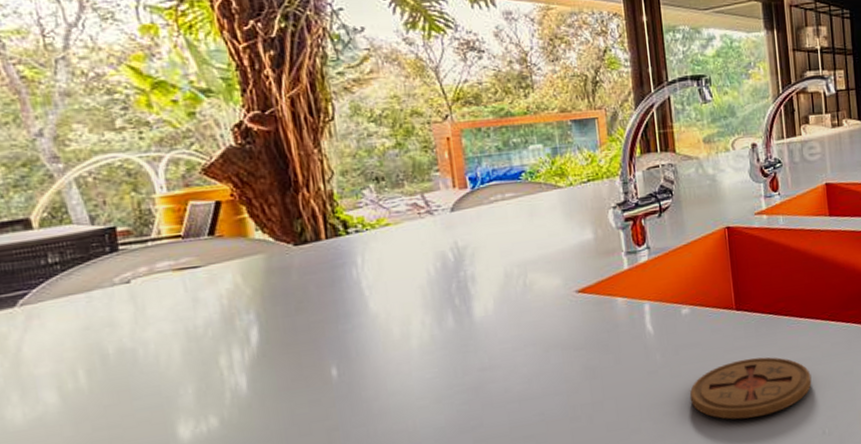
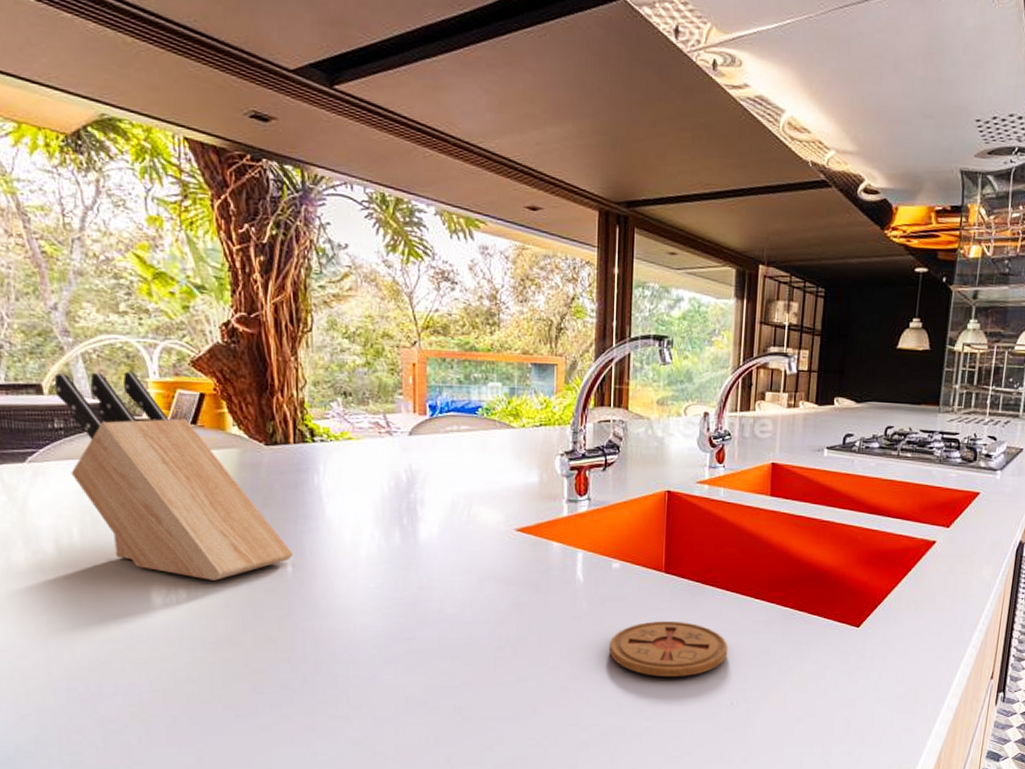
knife block: none [44,190,338,402] -> present [54,372,294,581]

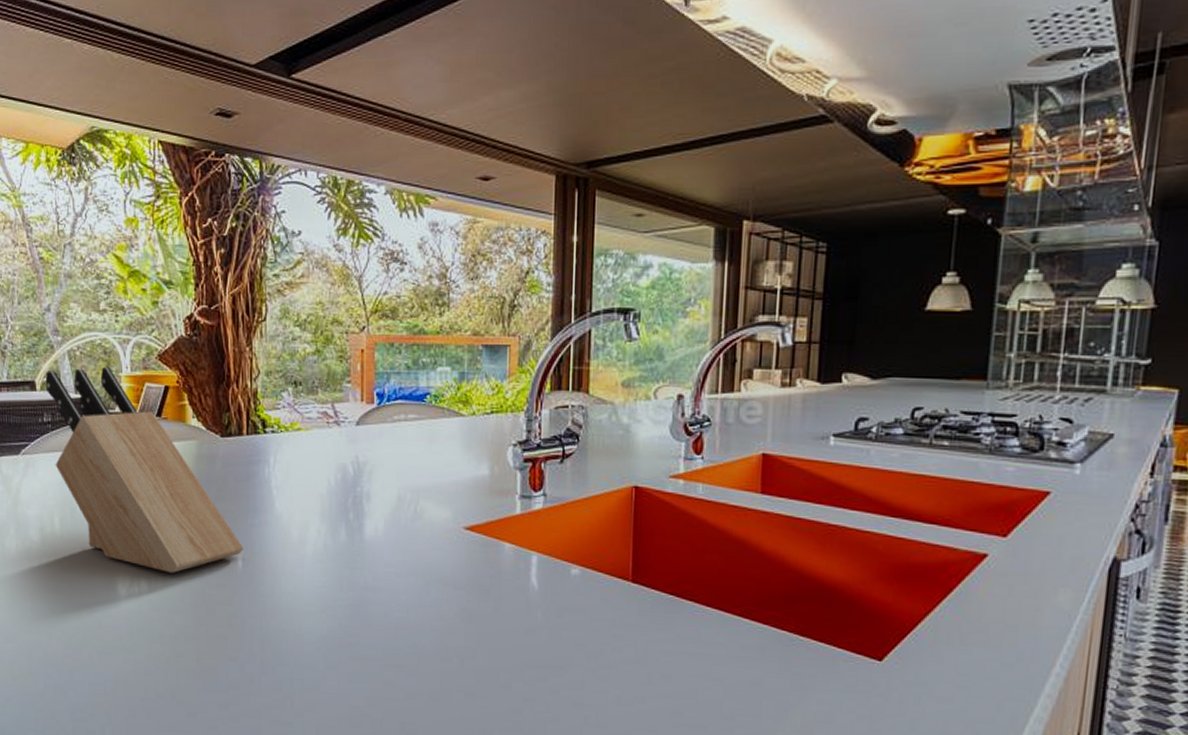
coaster: present [608,620,728,677] -> none [566,638,710,708]

